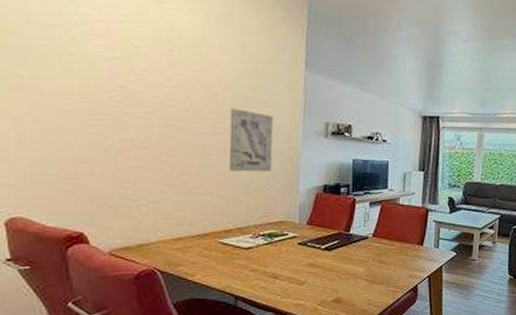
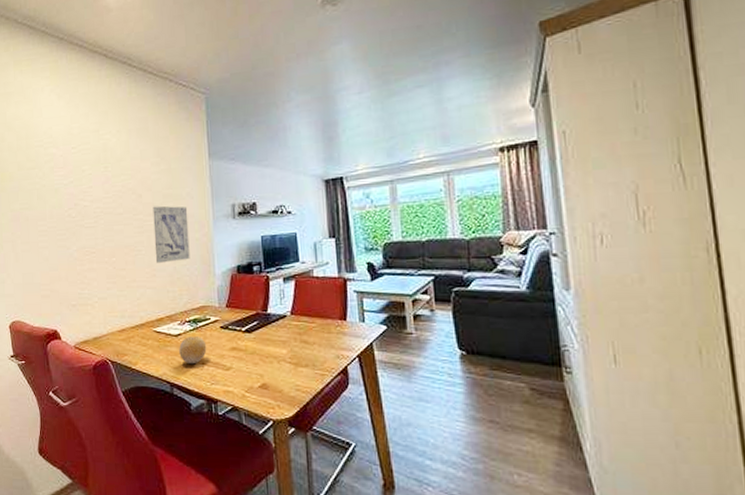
fruit: none [248,250,281,277] -> present [179,337,207,363]

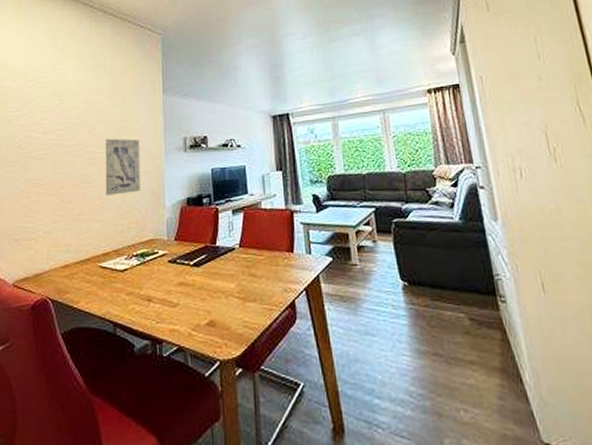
fruit: present [179,337,207,363] -> none [125,271,154,300]

